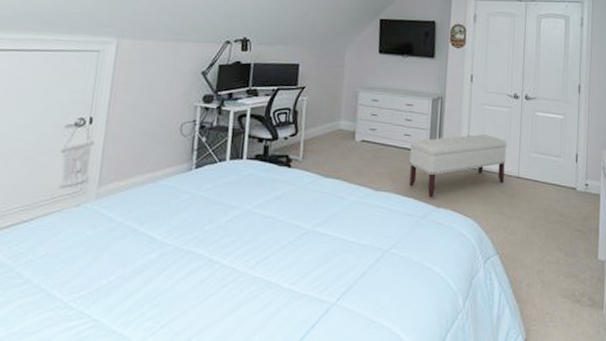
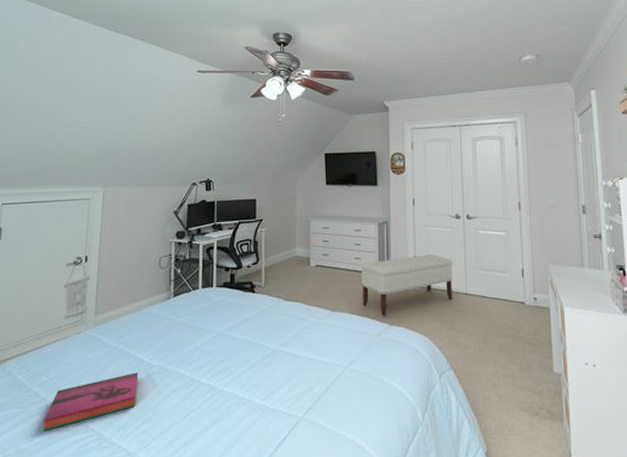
hardback book: none [24,252,149,318] -> present [42,372,139,431]

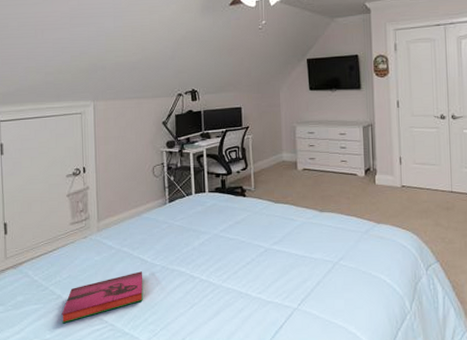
bench: present [361,254,453,316] -> none [347,155,438,215]

